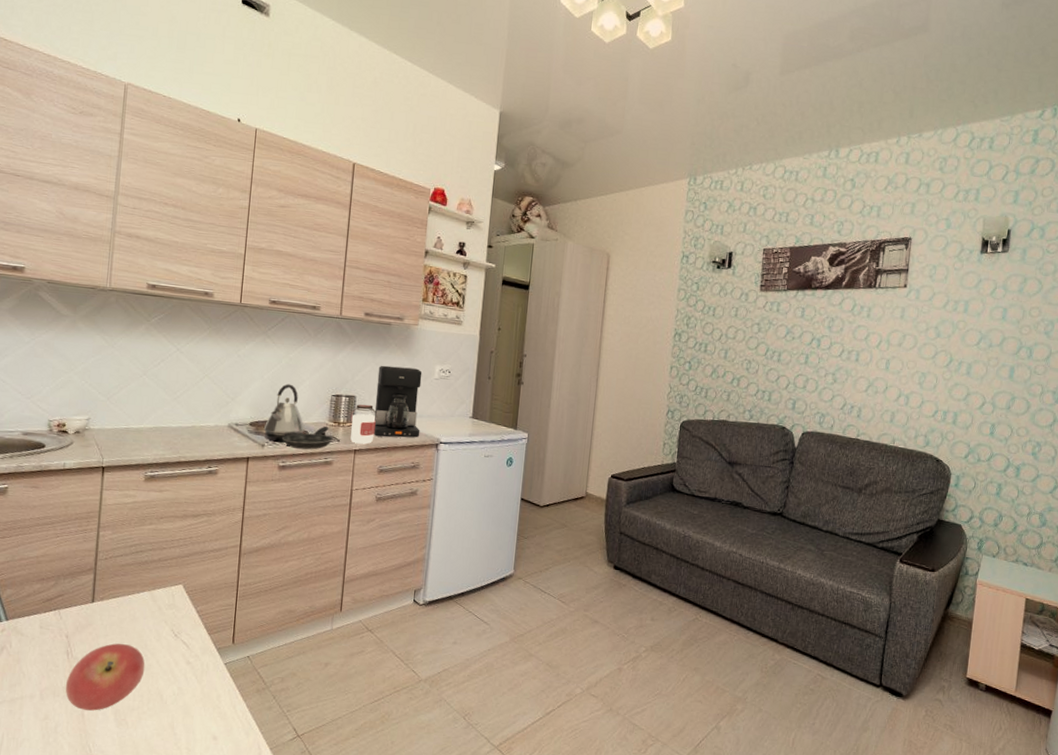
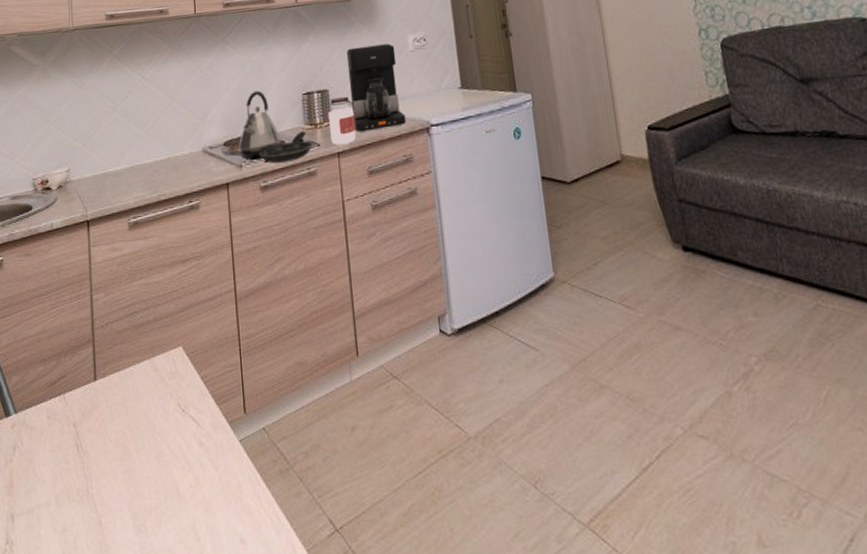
fruit: present [65,643,145,711] -> none [79,427,157,516]

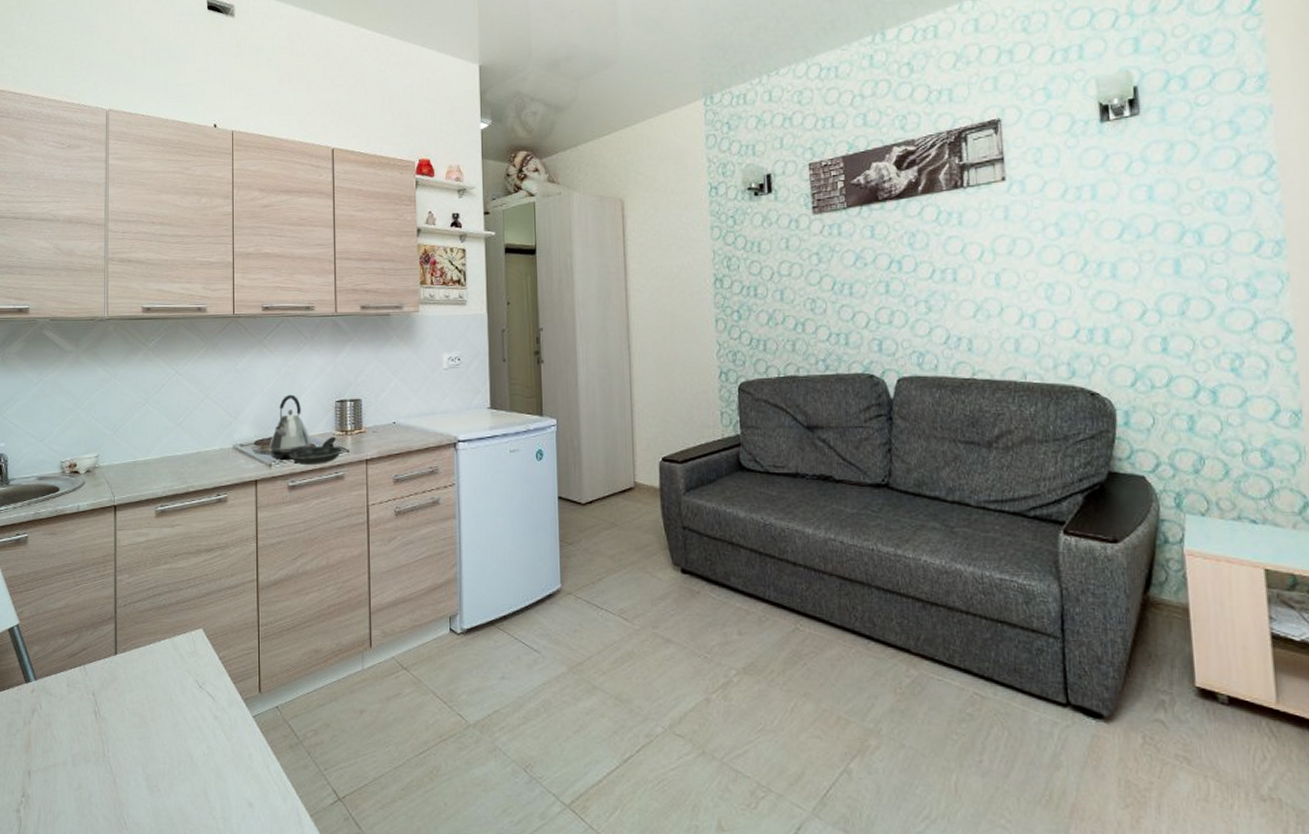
jar: present [326,96,357,145] -> none [358,407,386,452]
coffee maker: present [346,43,407,132] -> none [382,360,435,442]

